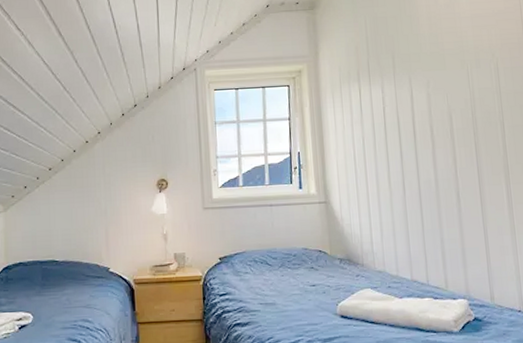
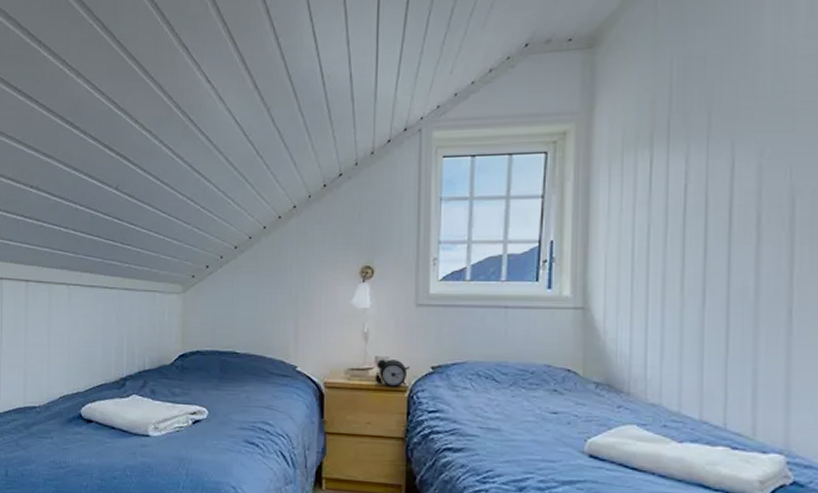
alarm clock: none [175,255,202,278] -> present [375,359,409,387]

